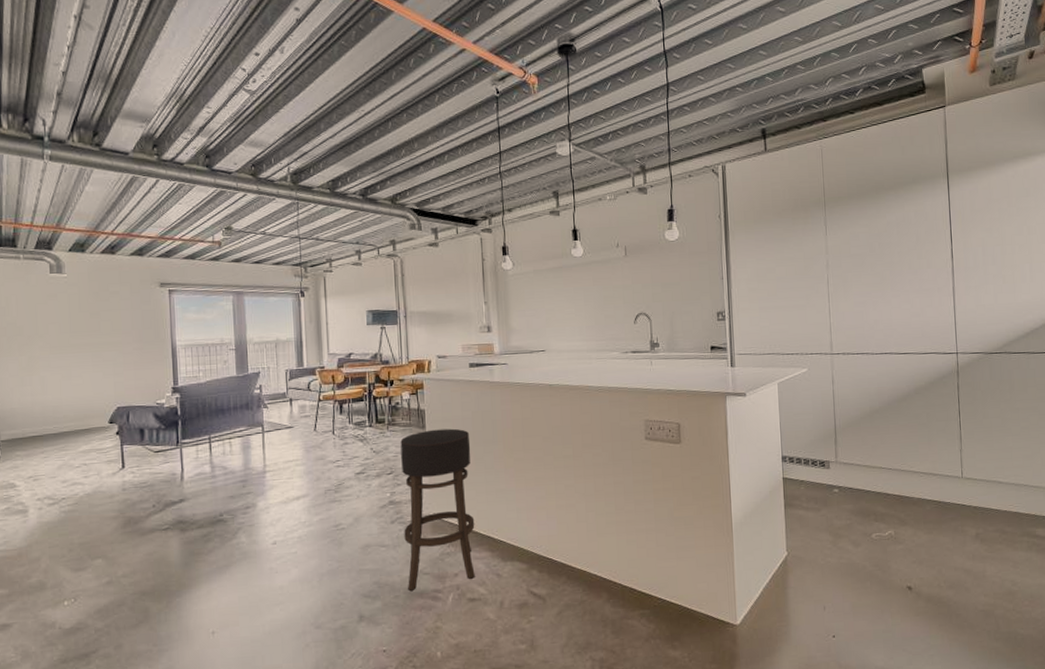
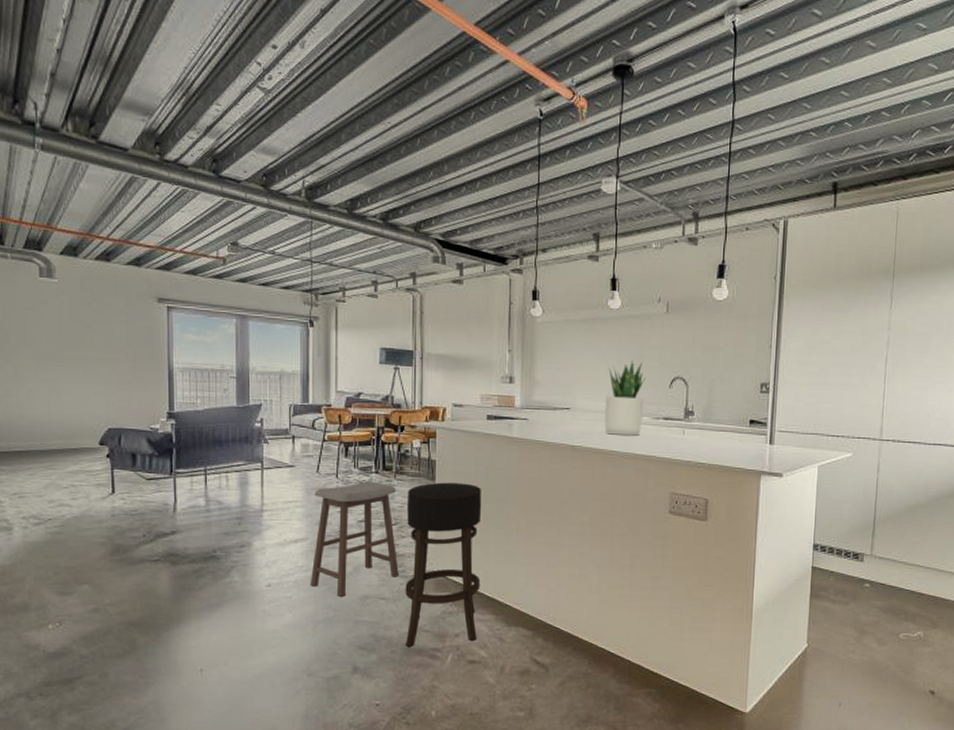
bar stool: none [312,434,397,549] -> present [310,480,399,598]
planter: none [576,302,613,371] -> present [604,361,645,436]

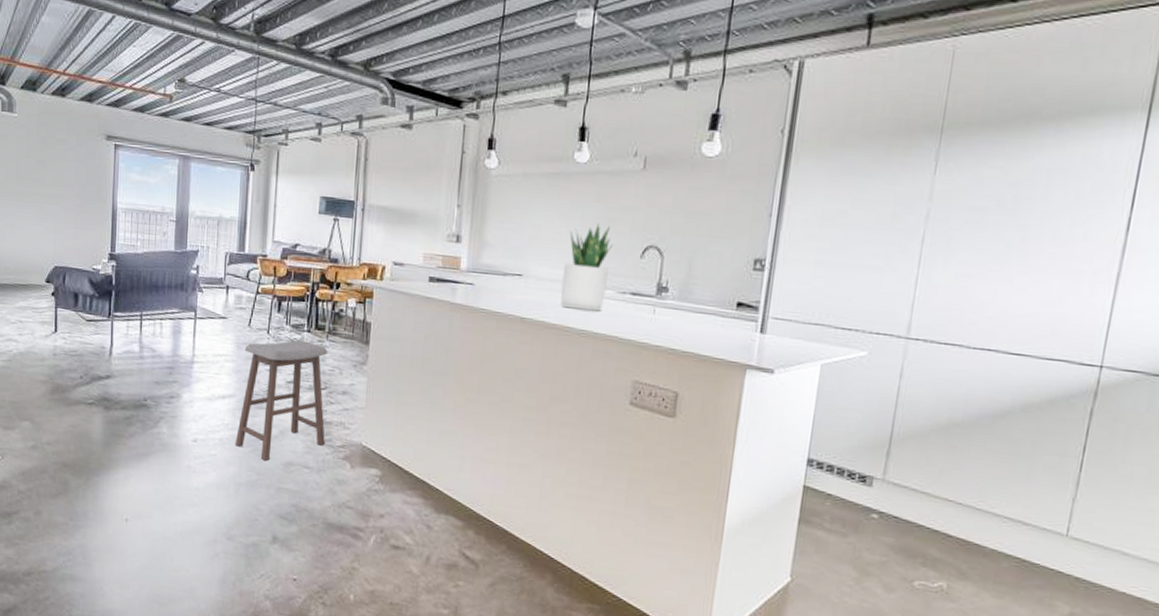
bar stool: present [405,482,482,648] -> none [327,347,418,525]

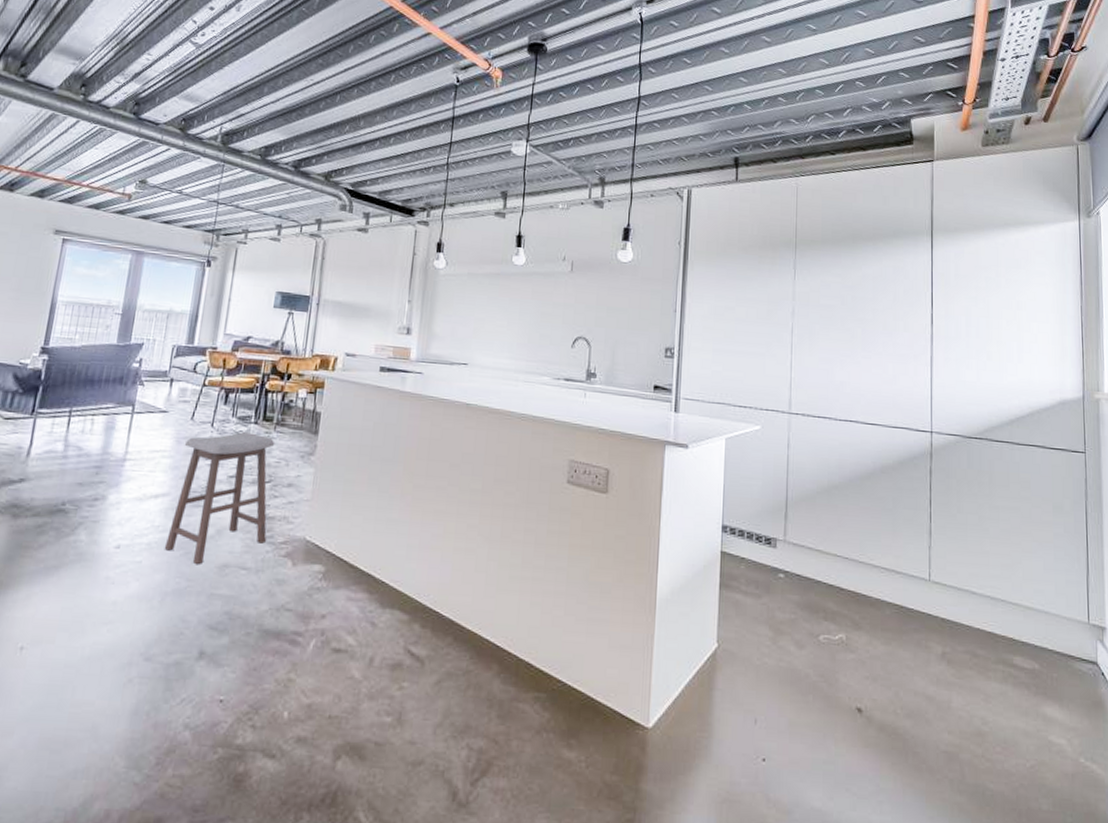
planter: present [560,224,613,311] -> none [502,318,547,396]

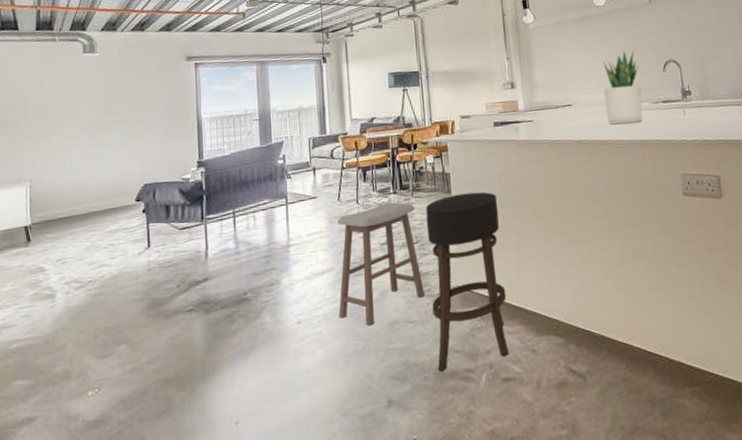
bar stool: none [263,437,367,630] -> present [426,192,509,372]
planter: none [502,318,547,396] -> present [602,51,643,125]

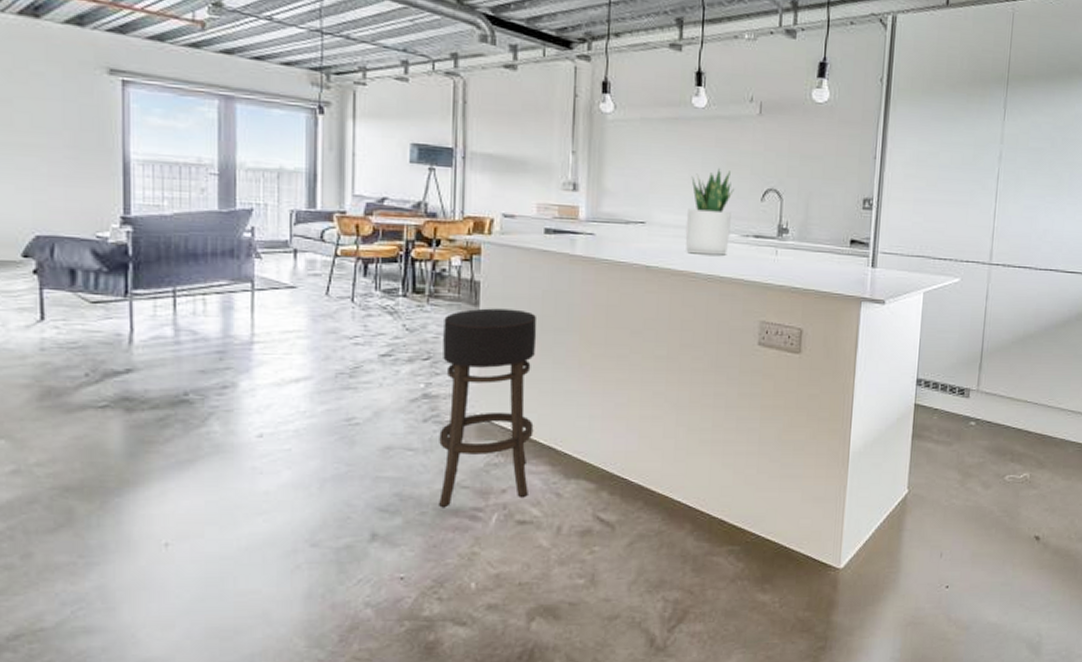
bar stool: present [336,201,425,326] -> none [315,305,431,449]

